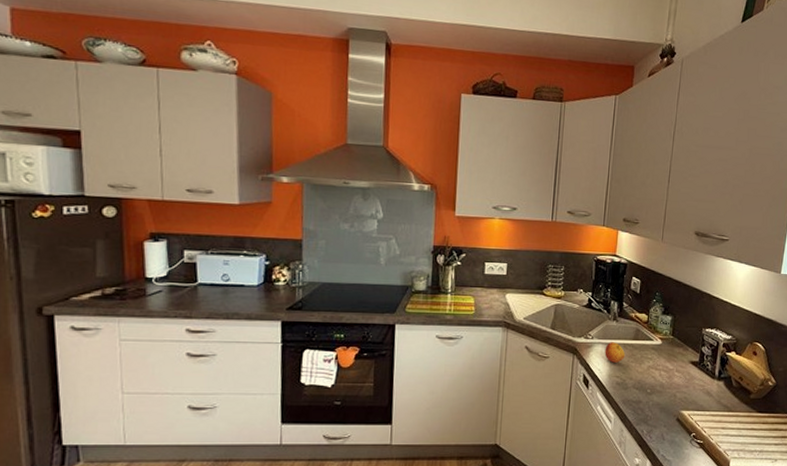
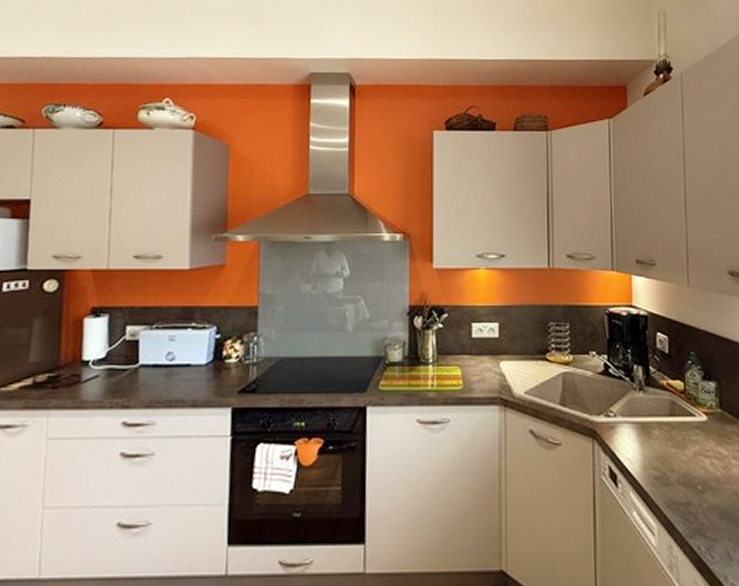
apple: present [604,342,626,363] -> none [633,420,662,449]

